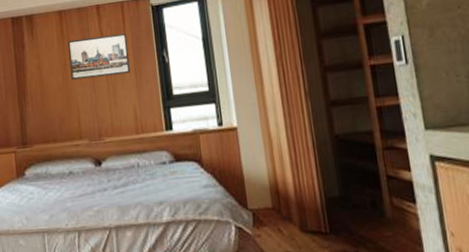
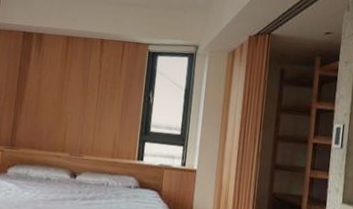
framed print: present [68,33,131,80] -> none [66,64,122,105]

